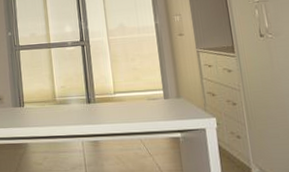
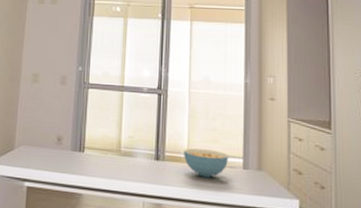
cereal bowl: none [110,87,151,112] -> present [183,148,229,178]

